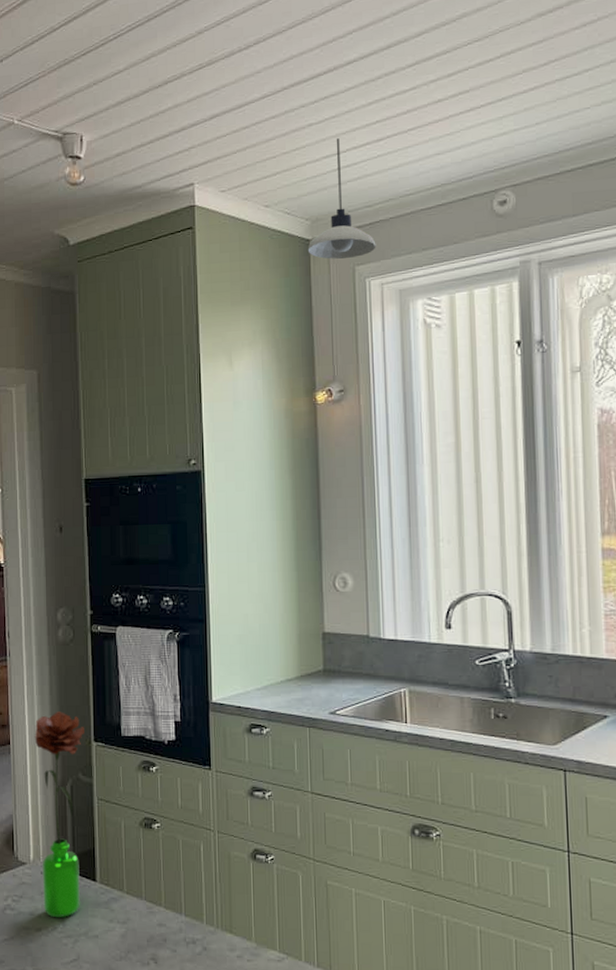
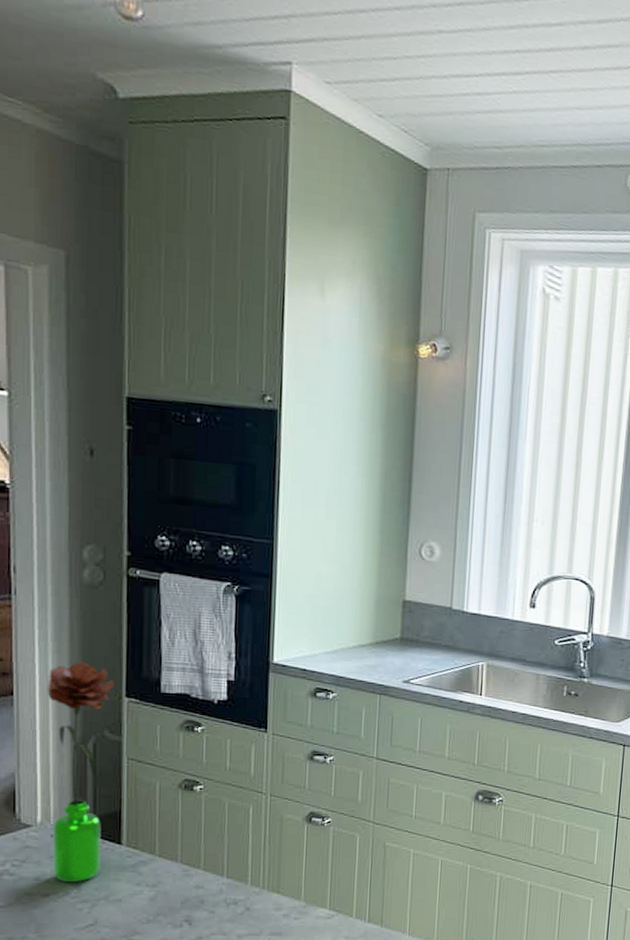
pendant light: present [307,138,376,259] -> none [424,57,502,203]

